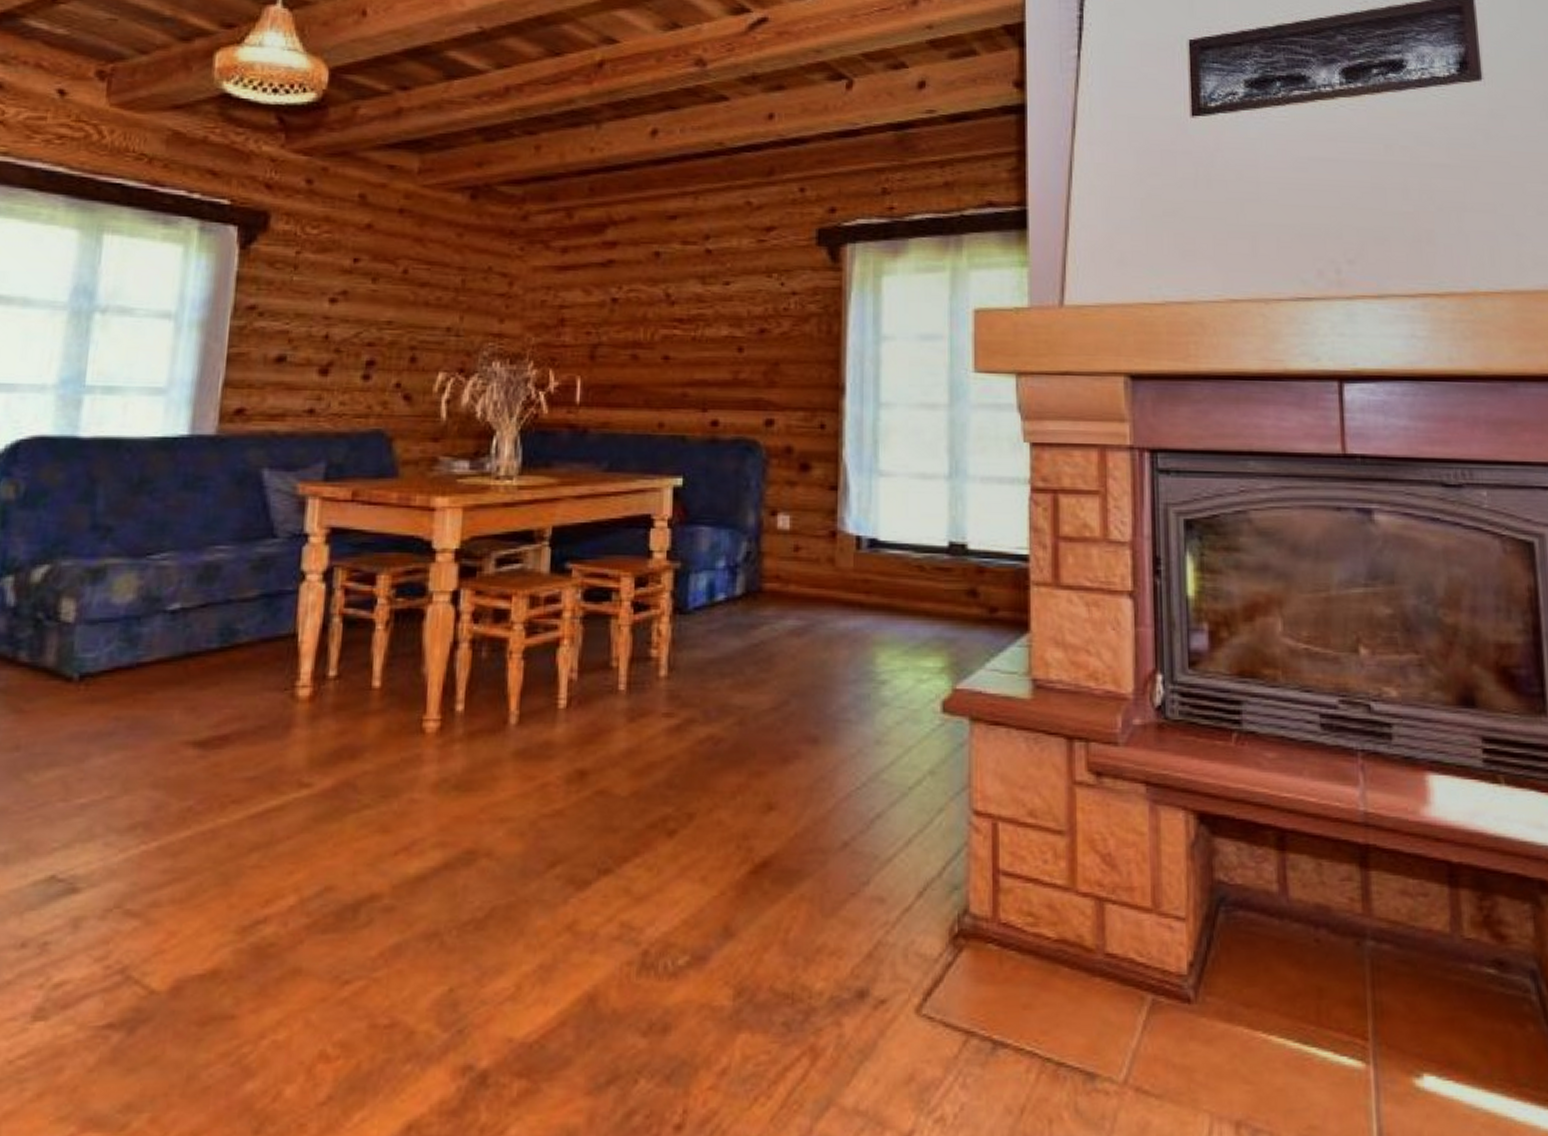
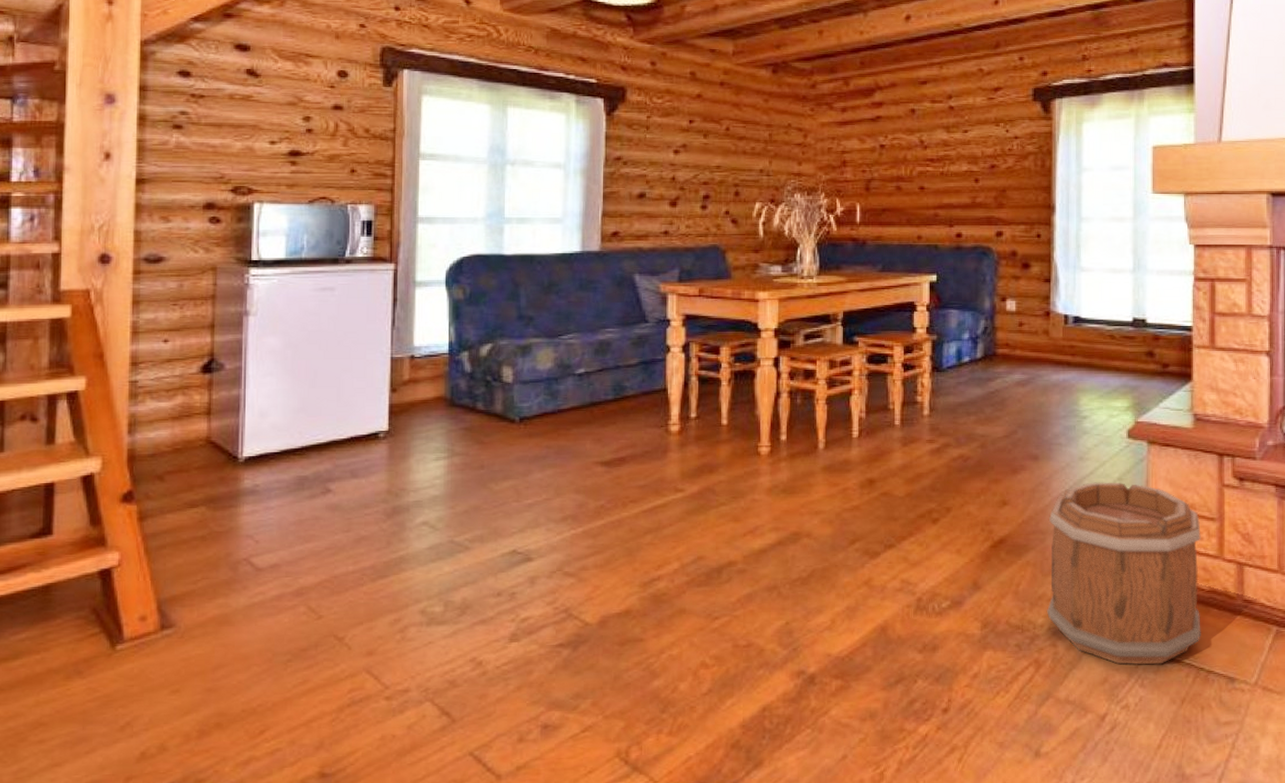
bucket: none [827,776,1047,1054] -> present [1046,482,1201,665]

